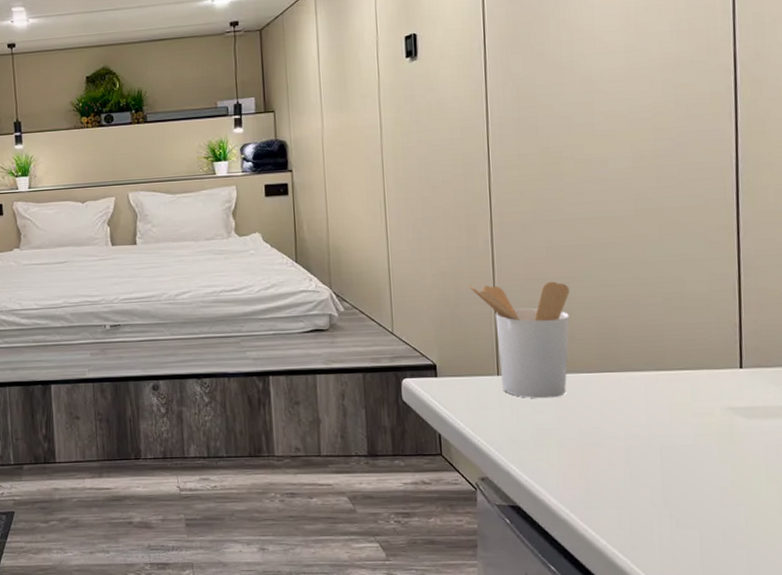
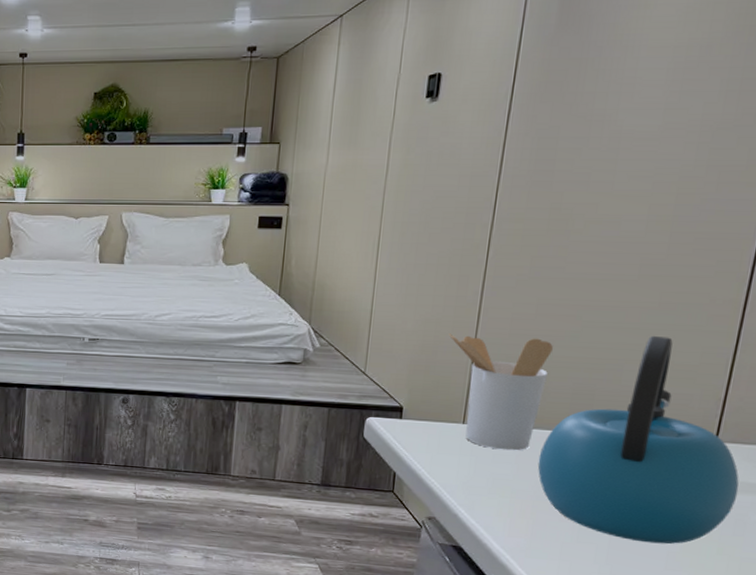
kettle: none [577,267,774,480] -> present [538,335,740,544]

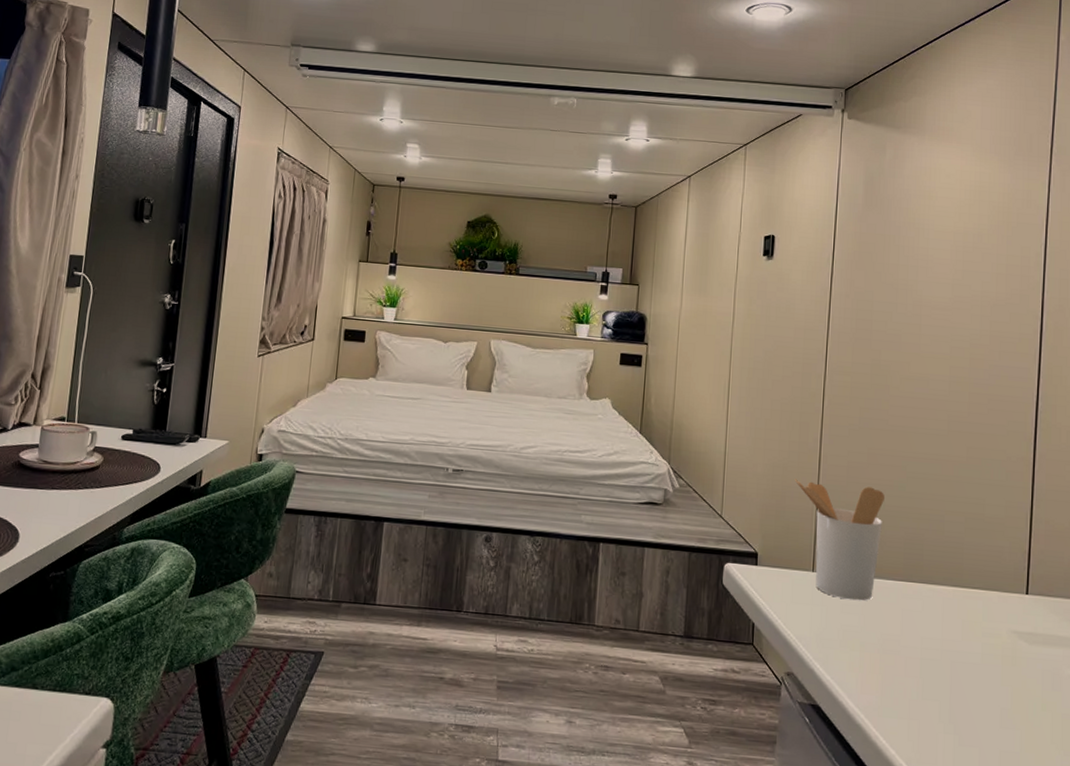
kettle: present [538,335,740,544] -> none [881,488,1051,701]

